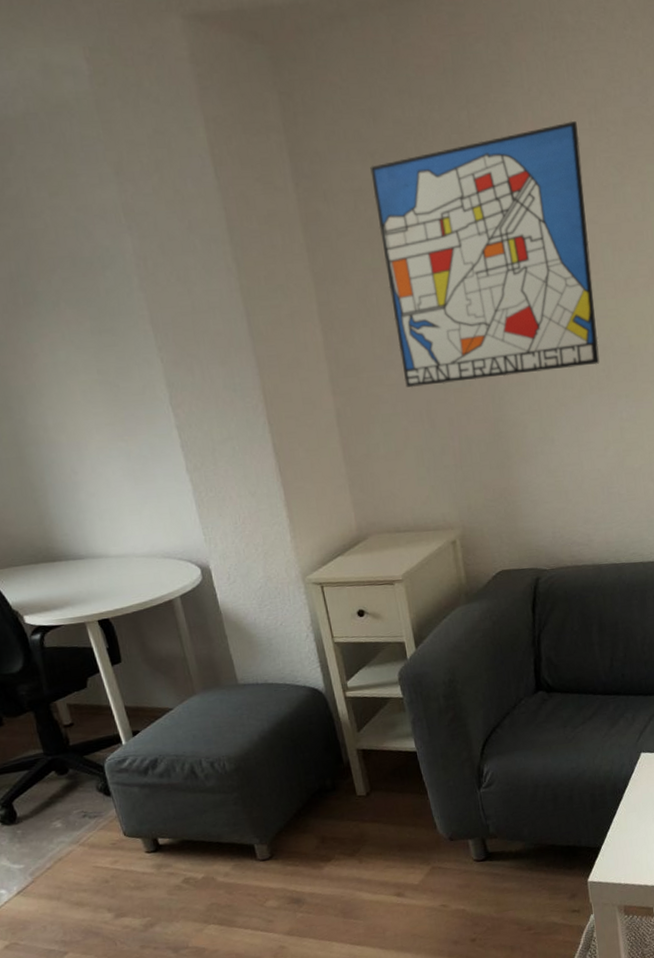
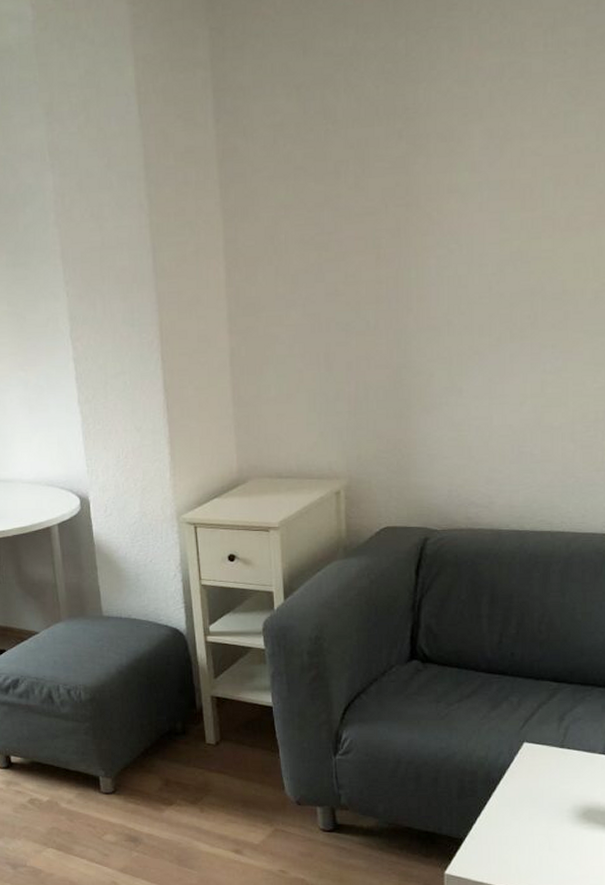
wall art: present [370,120,600,388] -> none [294,43,530,329]

